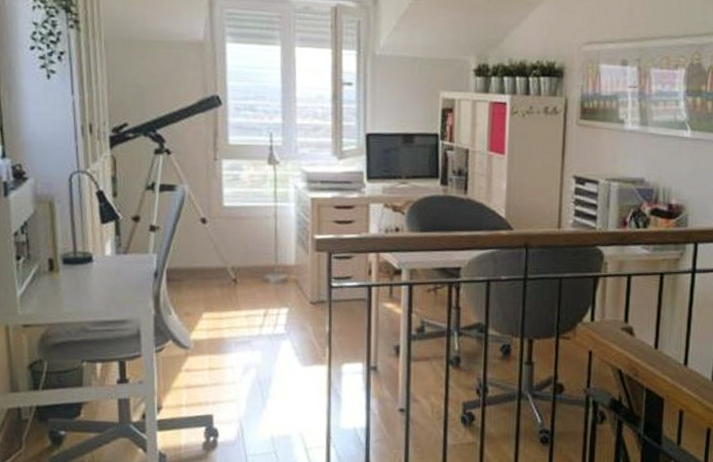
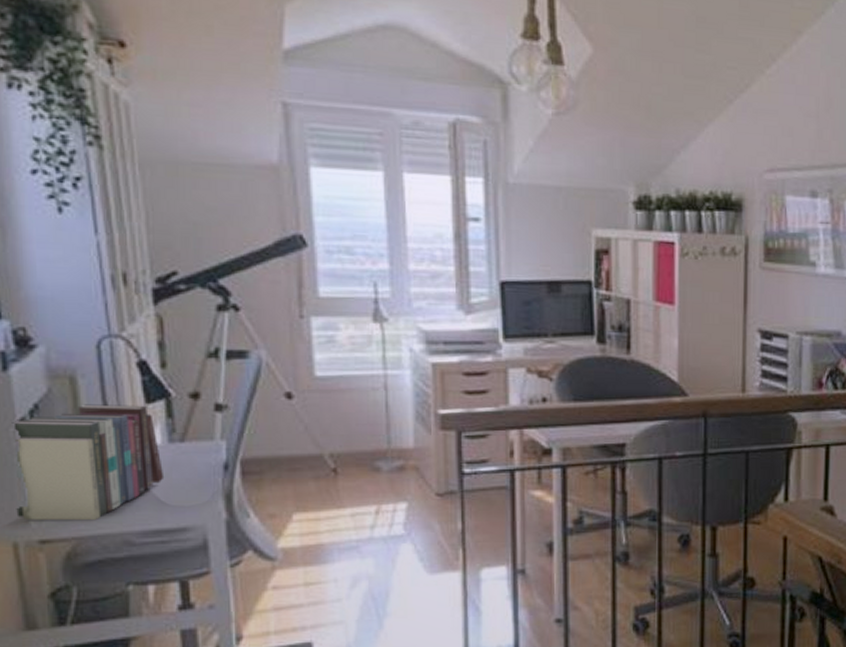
books: none [9,223,112,312] -> present [12,404,165,521]

